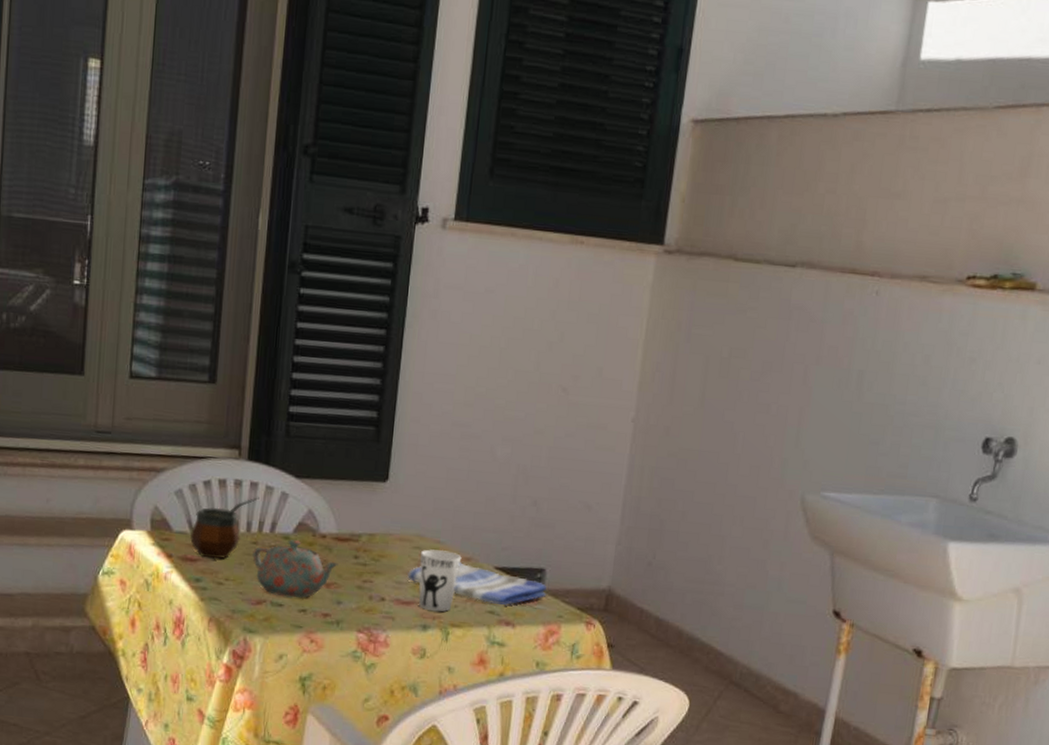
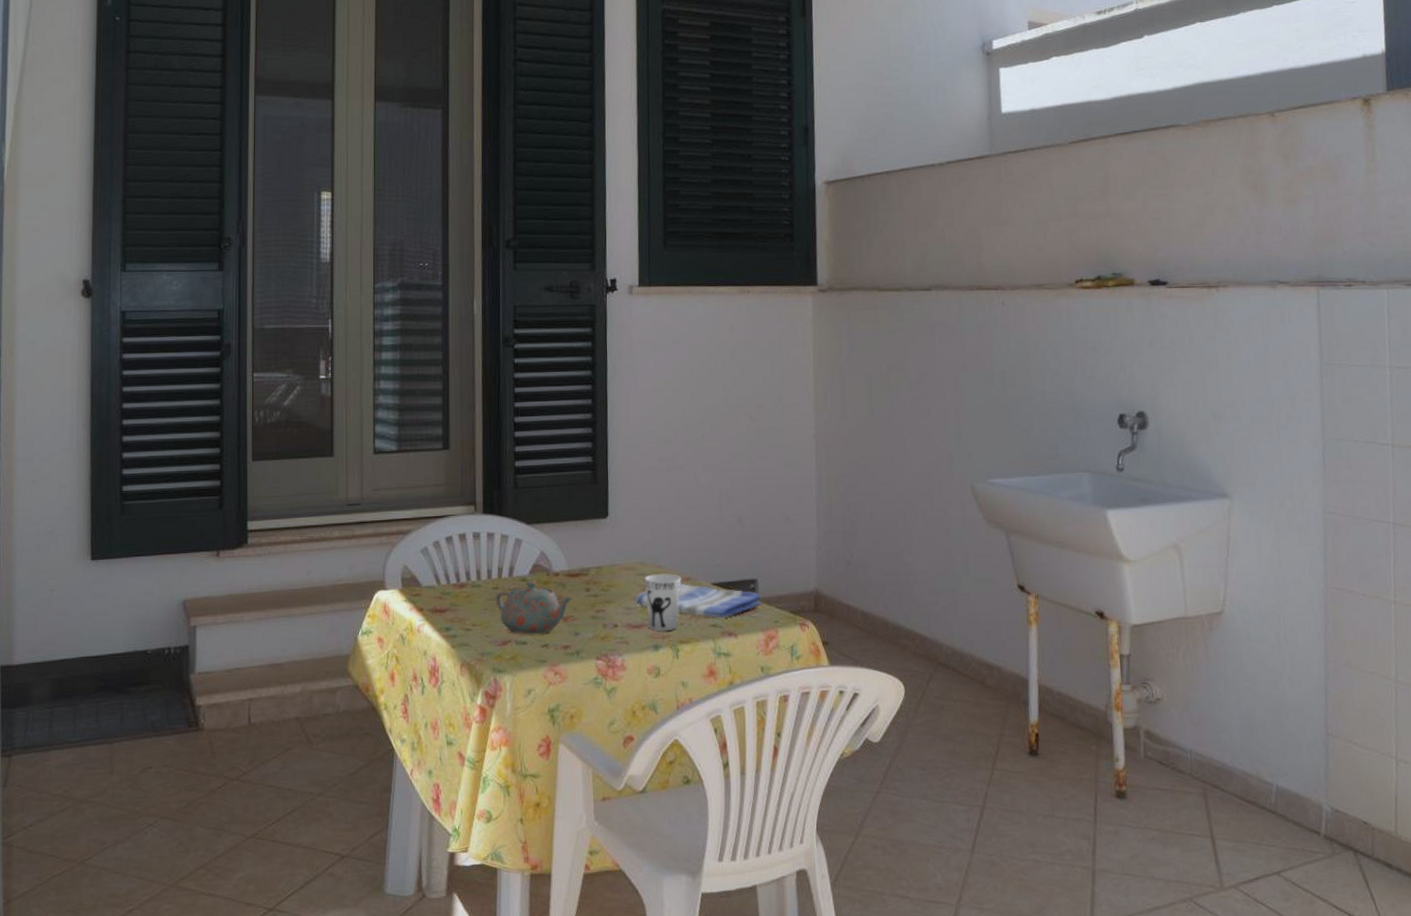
gourd: present [189,497,260,559] -> none [437,546,496,608]

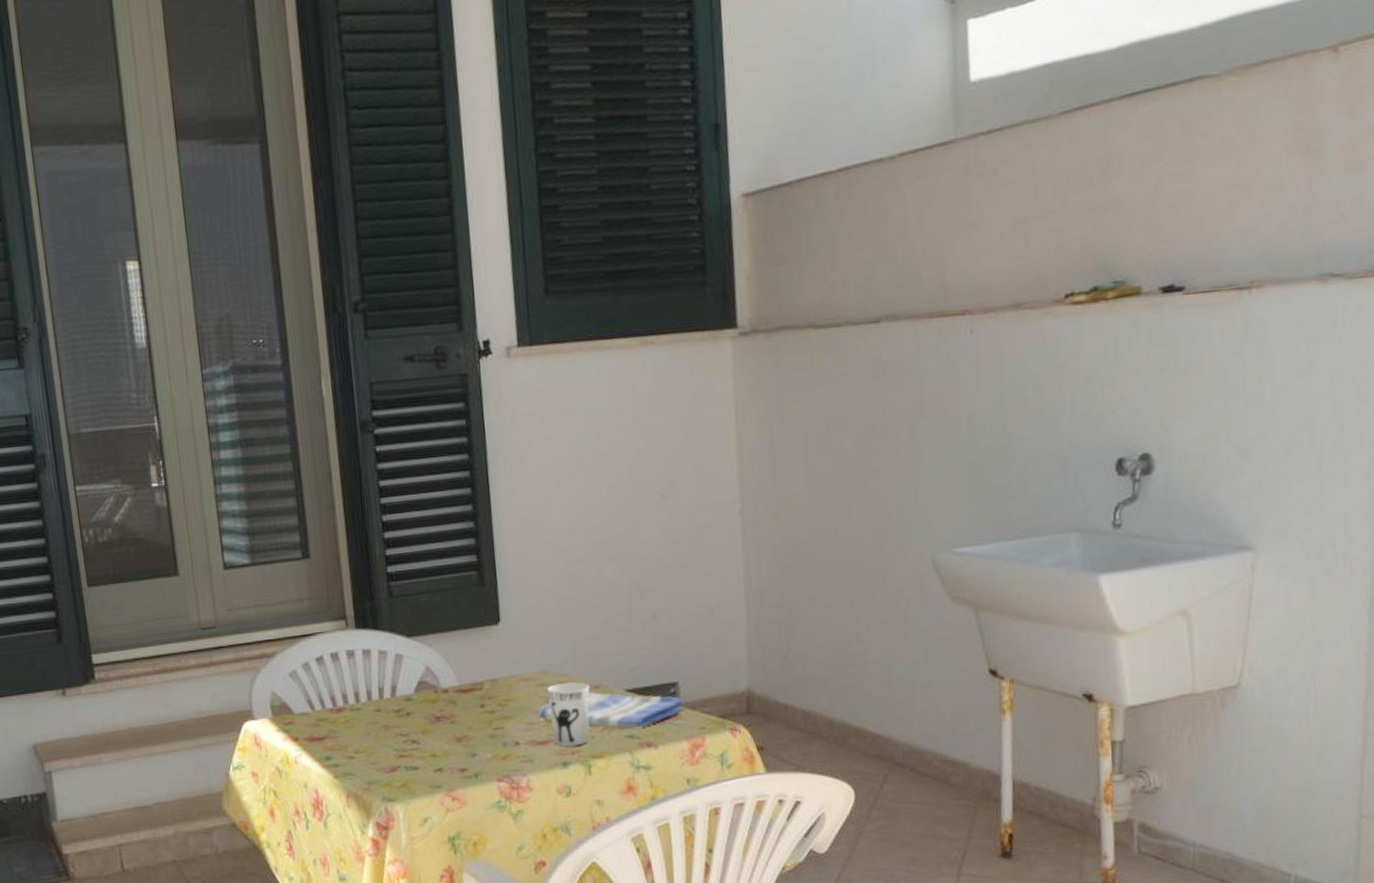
teapot: present [495,581,572,635] -> none [378,700,466,760]

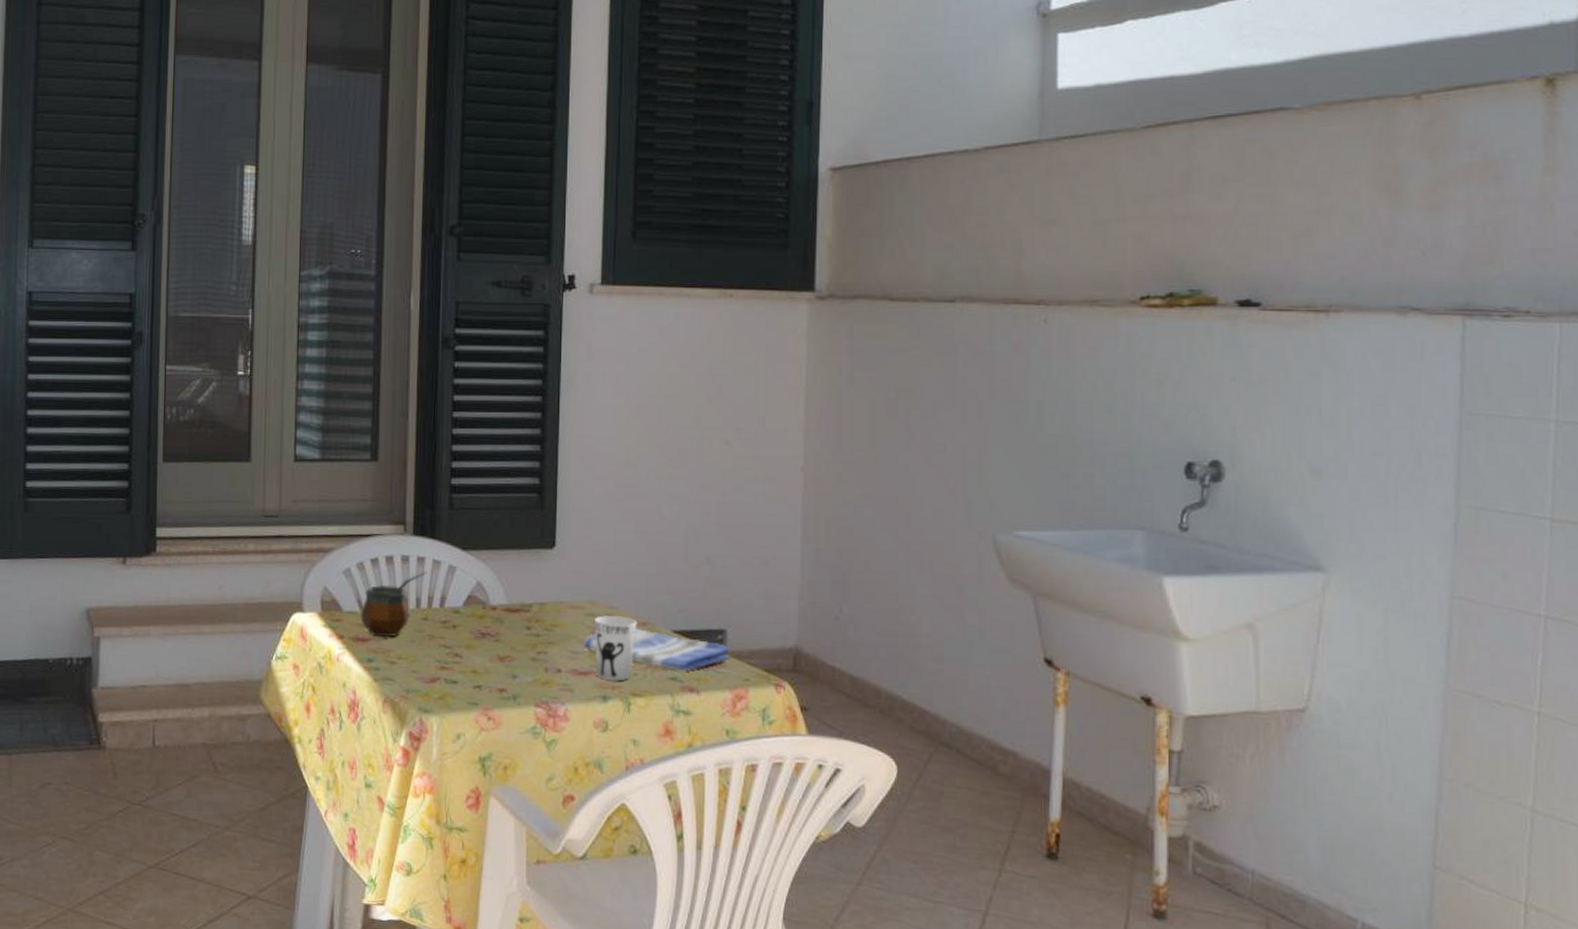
gourd: none [312,664,374,735] -> present [360,572,427,637]

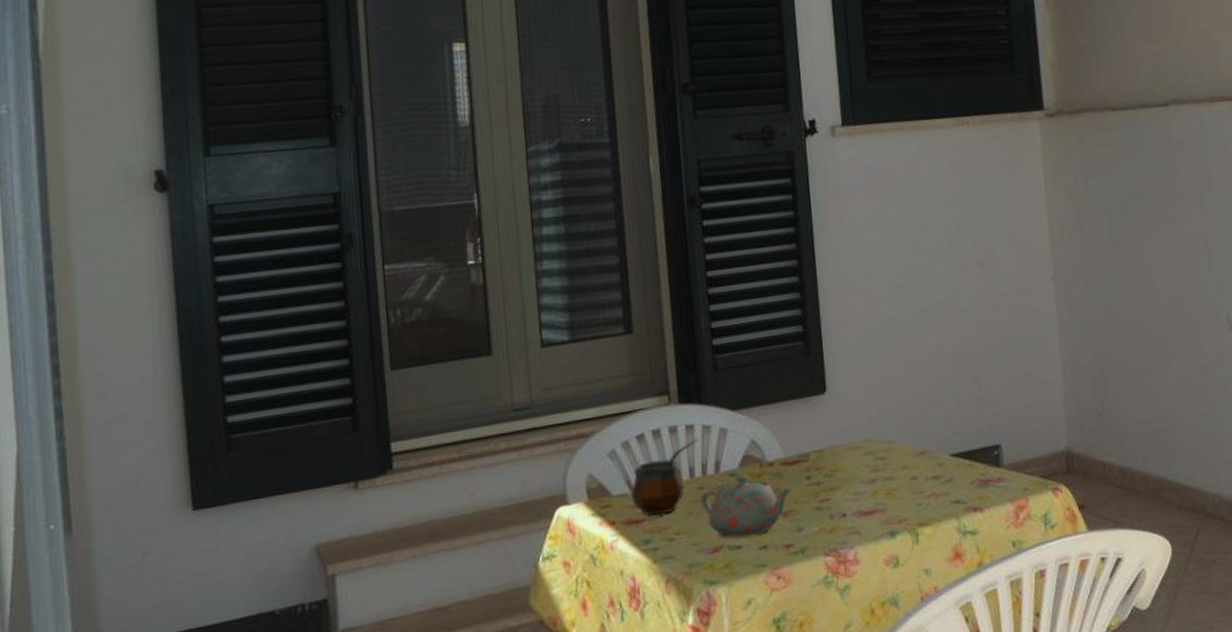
teapot: none [423,613,511,674] -> present [700,474,792,539]
dish towel: present [583,628,730,670] -> none [864,458,1008,494]
cup: present [593,615,637,681] -> none [872,449,916,516]

